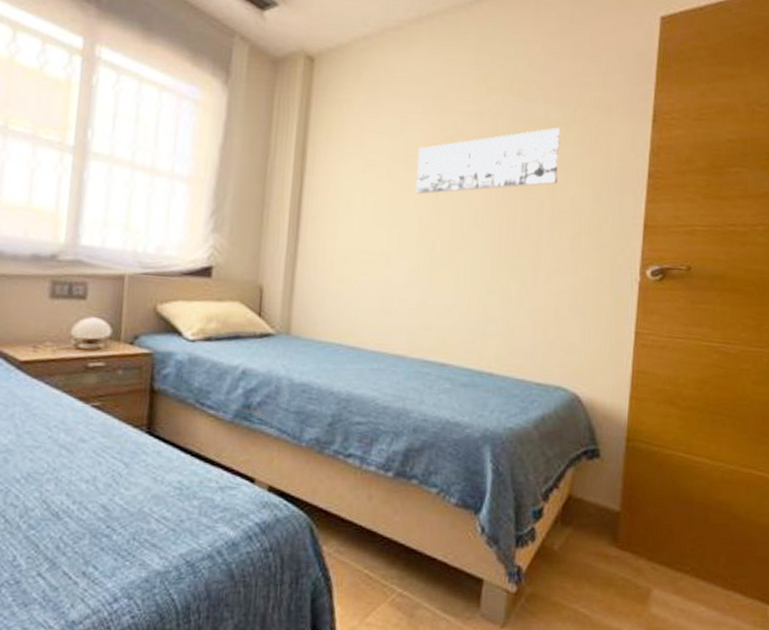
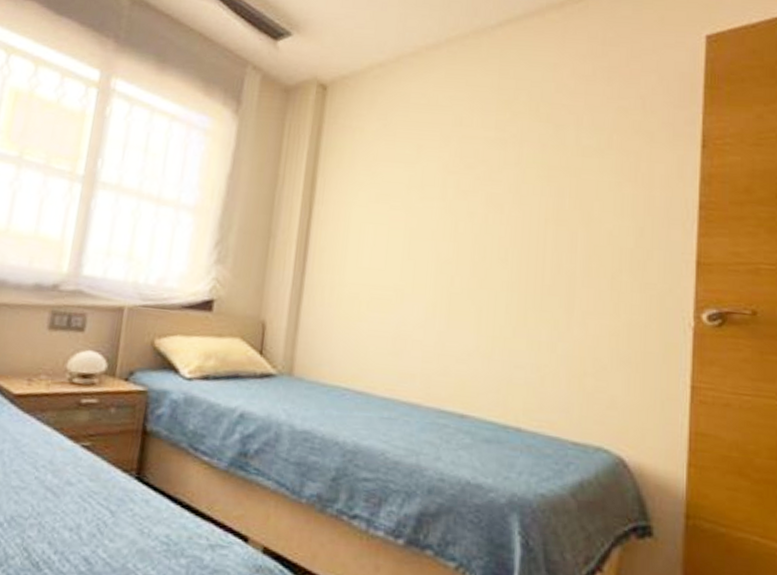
wall art: present [416,127,562,195] -> none [432,154,596,226]

